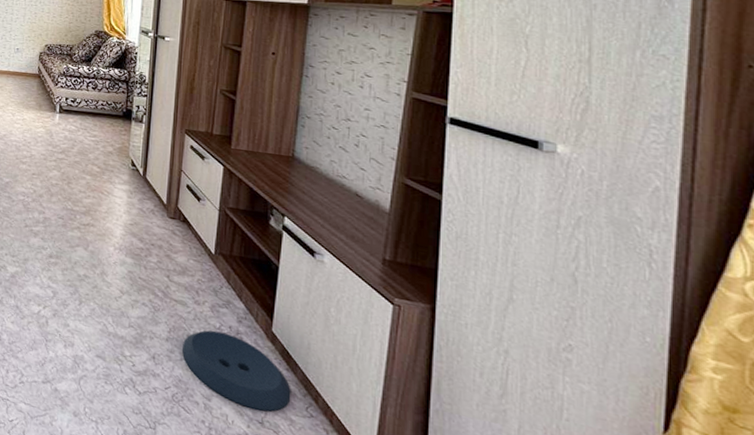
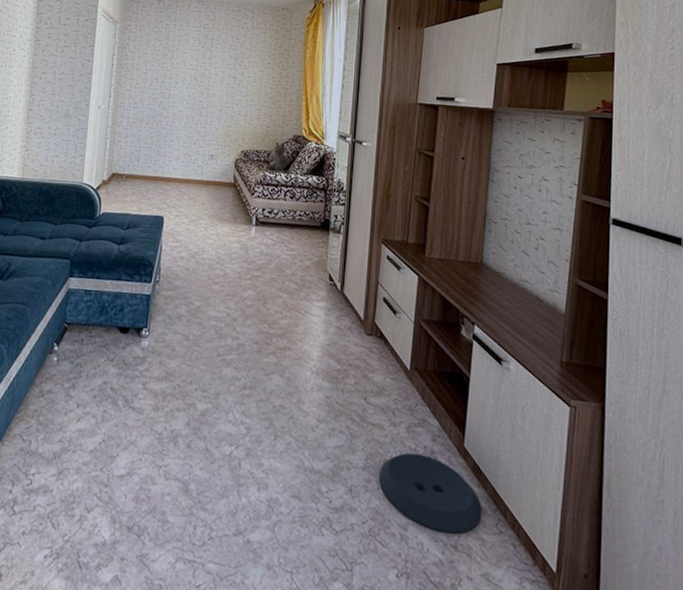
stuffed animal: none [69,37,92,64] -> present [266,142,290,171]

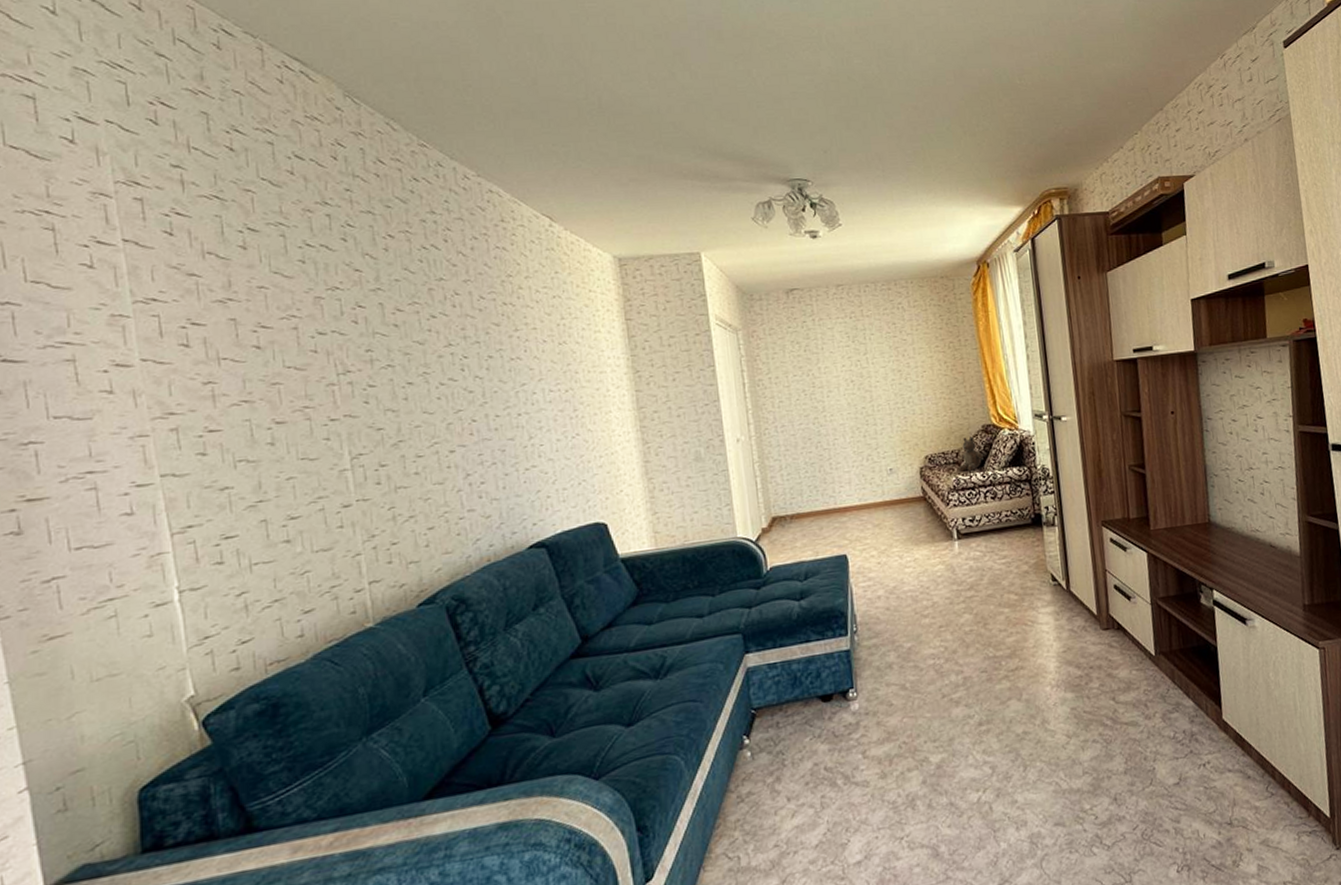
robot vacuum: present [379,452,482,534] -> none [1141,739,1252,814]

